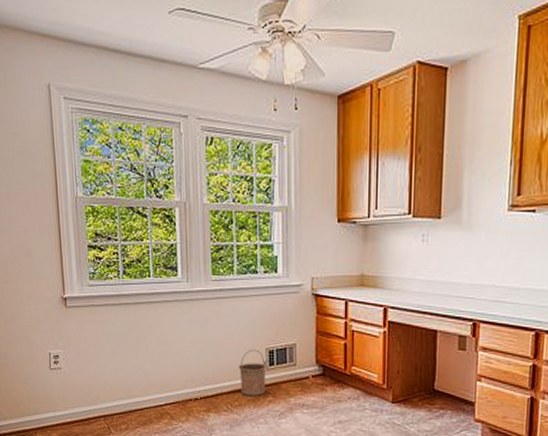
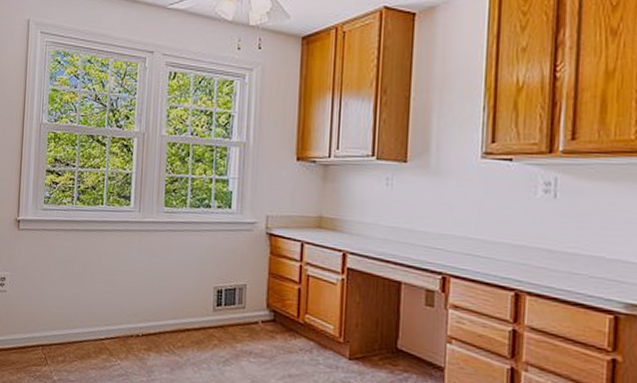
bucket: present [238,349,267,397] -> none [184,287,214,339]

